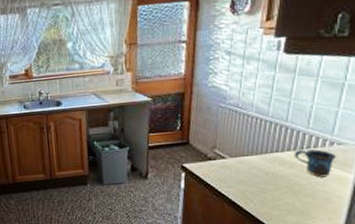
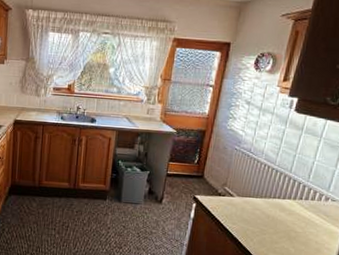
mug: present [294,149,337,178] -> none [293,199,331,229]

